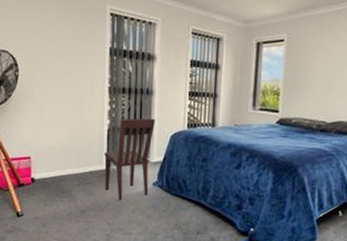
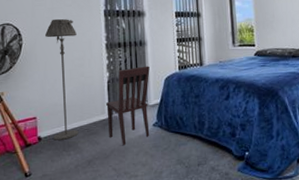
floor lamp: none [42,51,77,185] -> present [44,18,79,141]

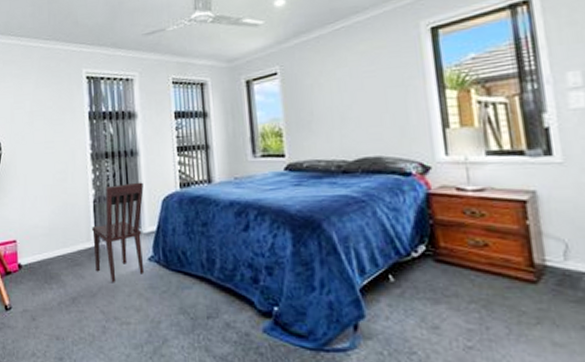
floor lamp: present [44,18,79,141] -> none [24,123,62,270]

